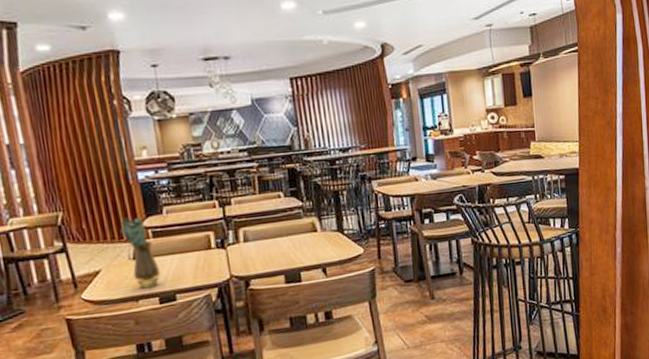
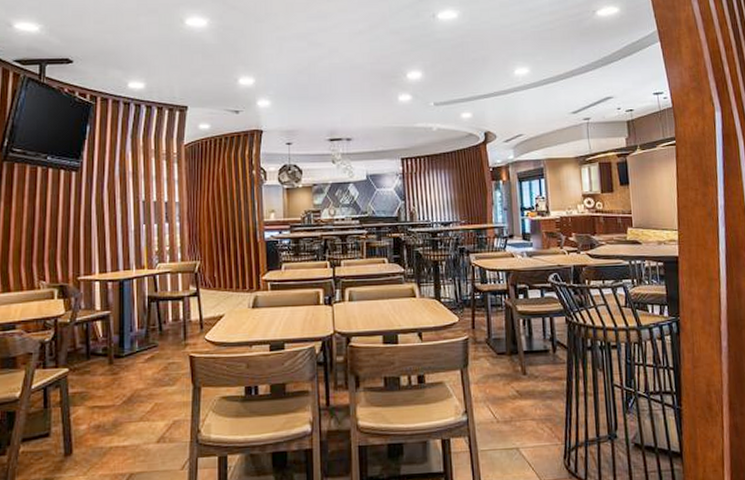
vase: present [120,216,160,289] -> none [245,269,273,336]

